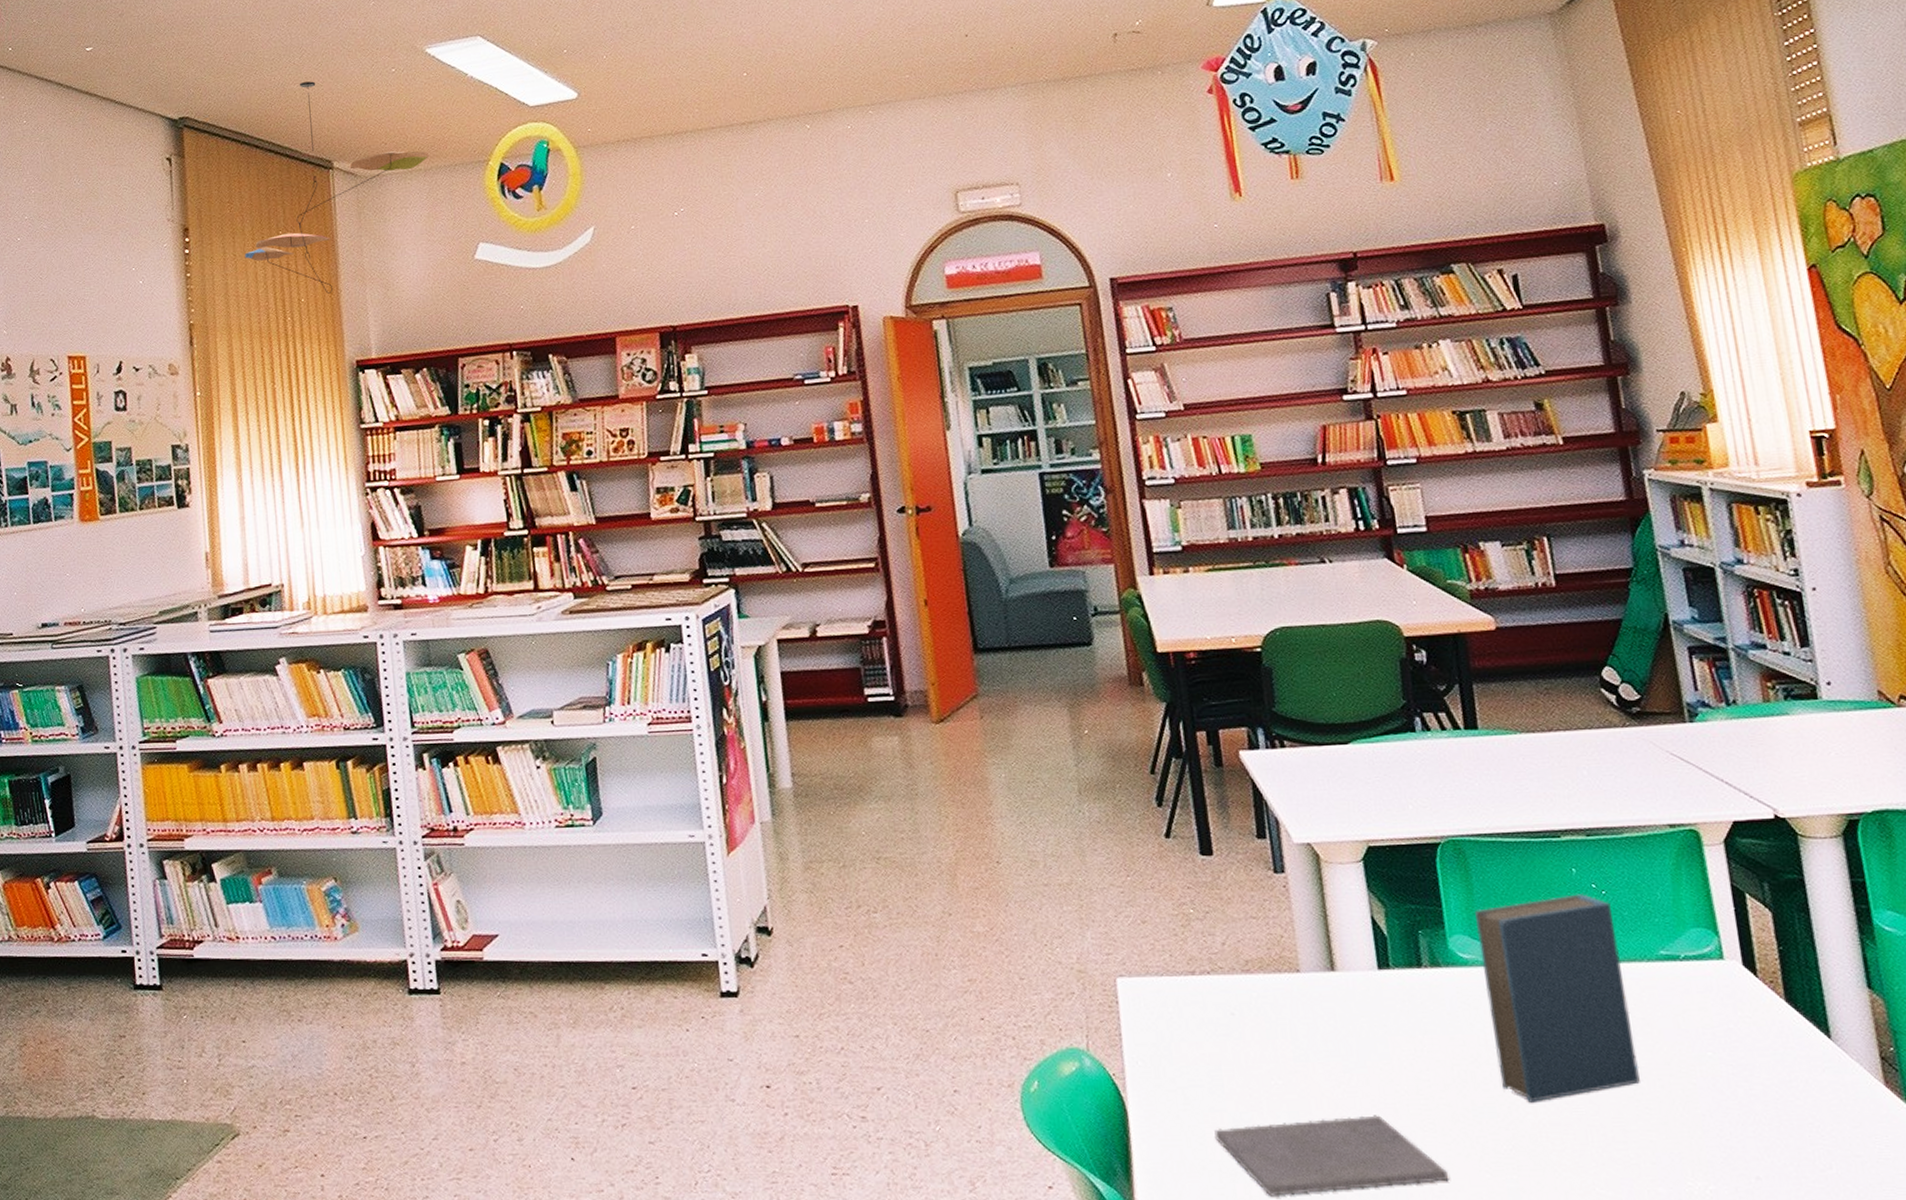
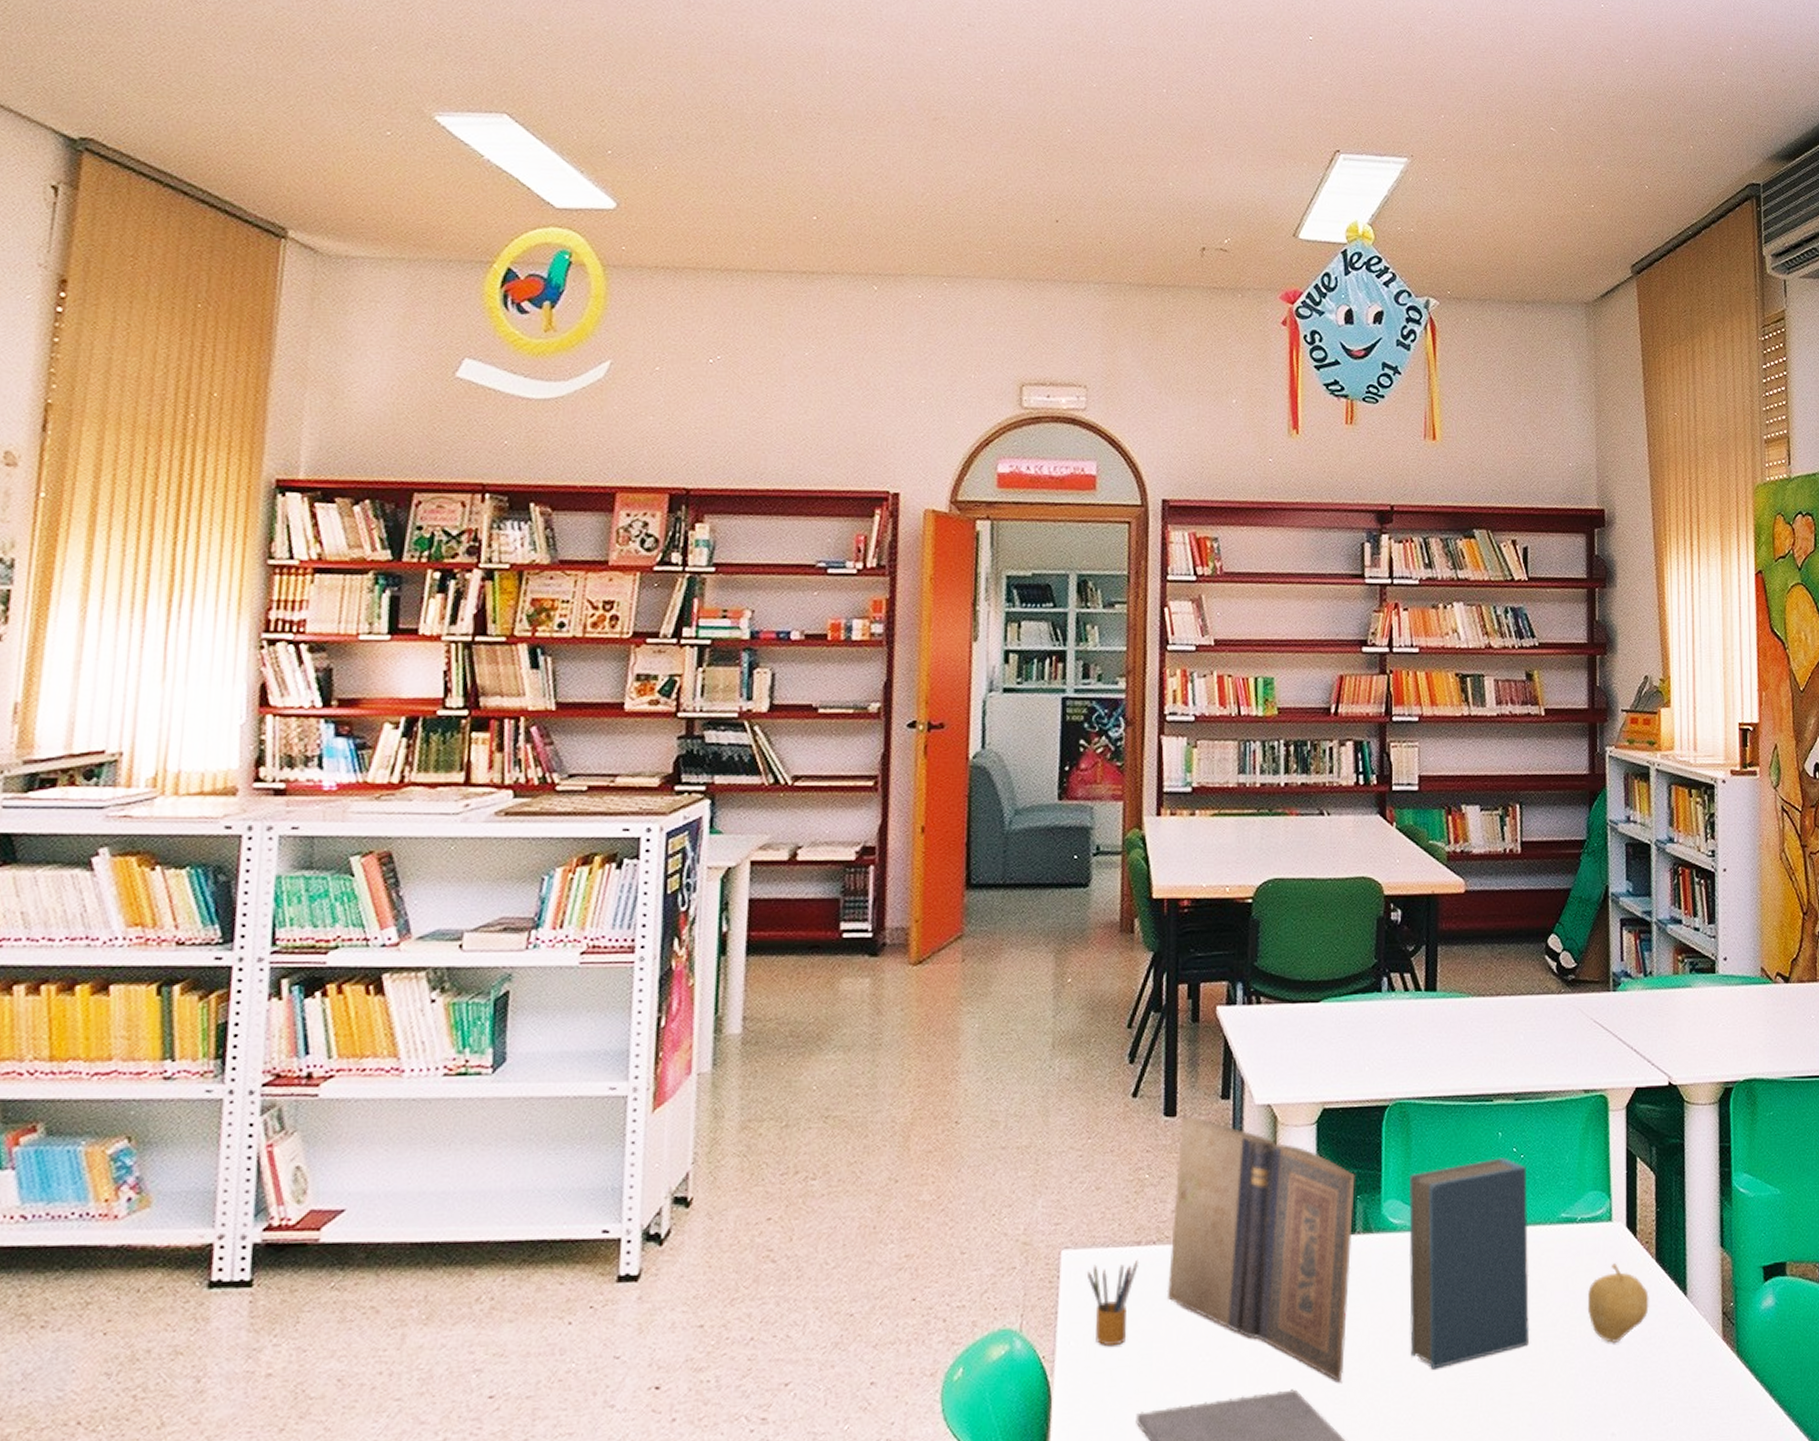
ceiling mobile: present [245,81,430,294] -> none [143,125,419,392]
pencil box: none [1145,987,1197,1067] -> present [1088,1259,1140,1346]
book: none [1219,853,1429,1109] -> present [1167,1115,1355,1381]
fruit: none [1705,1003,1784,1086] -> present [1588,1263,1649,1344]

